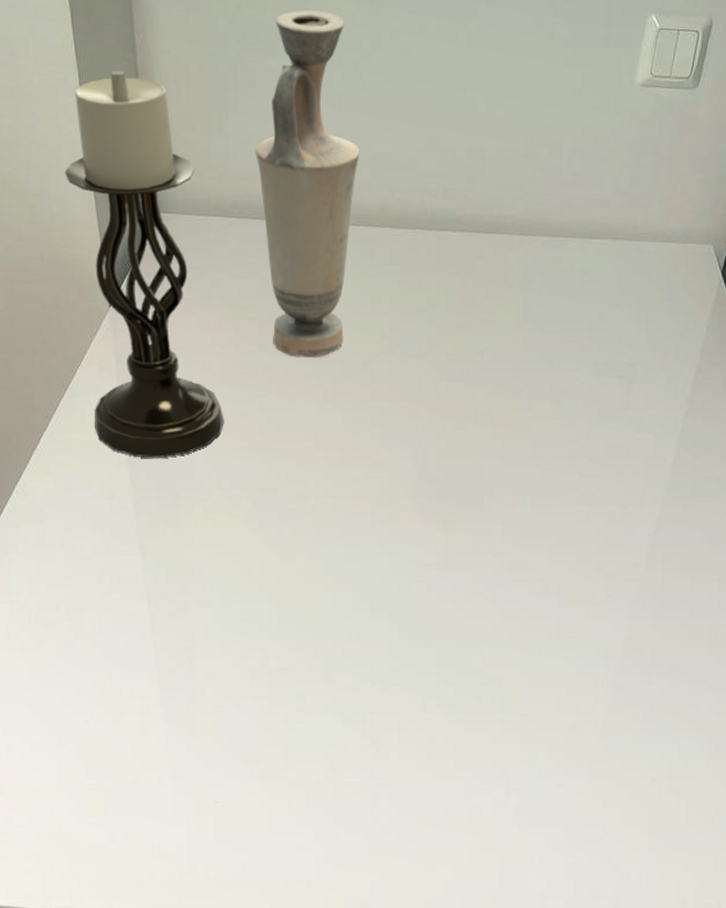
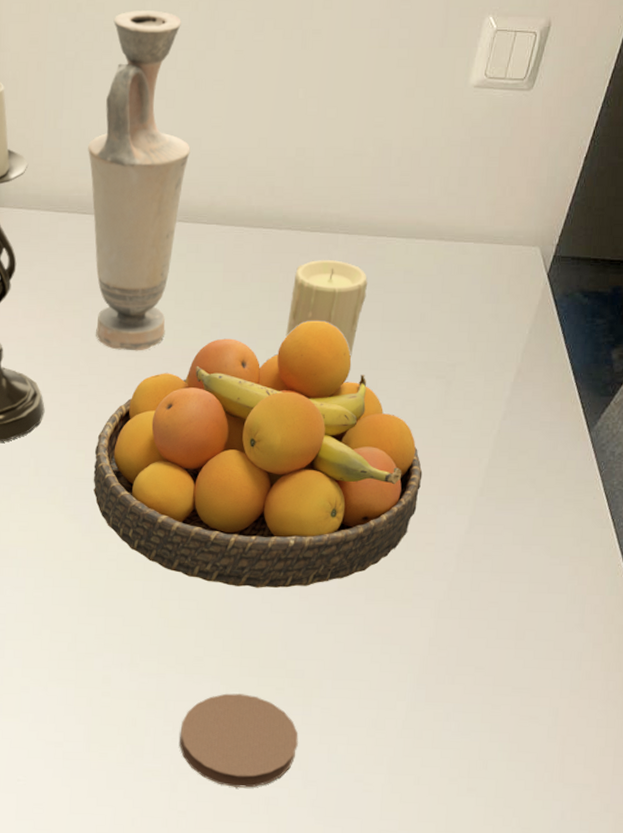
fruit bowl: none [277,323,609,596] -> present [93,320,423,588]
coaster: none [379,703,498,800] -> present [179,693,298,788]
candle: none [466,262,546,360] -> present [285,260,368,358]

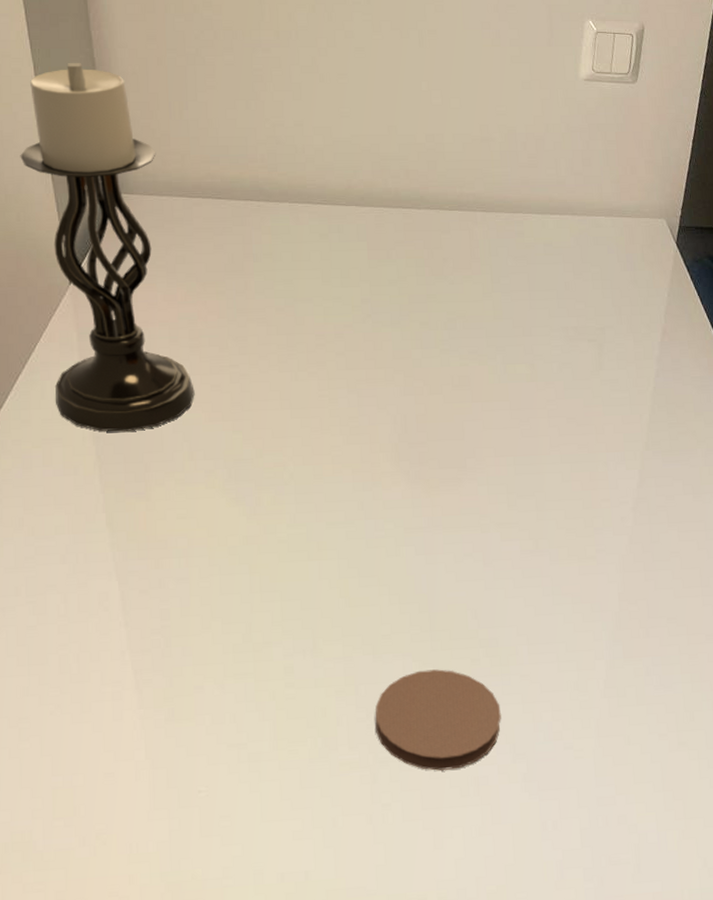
vase: present [88,10,191,351] -> none [217,12,322,330]
fruit bowl: present [93,320,423,588] -> none [252,292,589,558]
candle: present [285,260,368,358] -> none [436,236,511,326]

